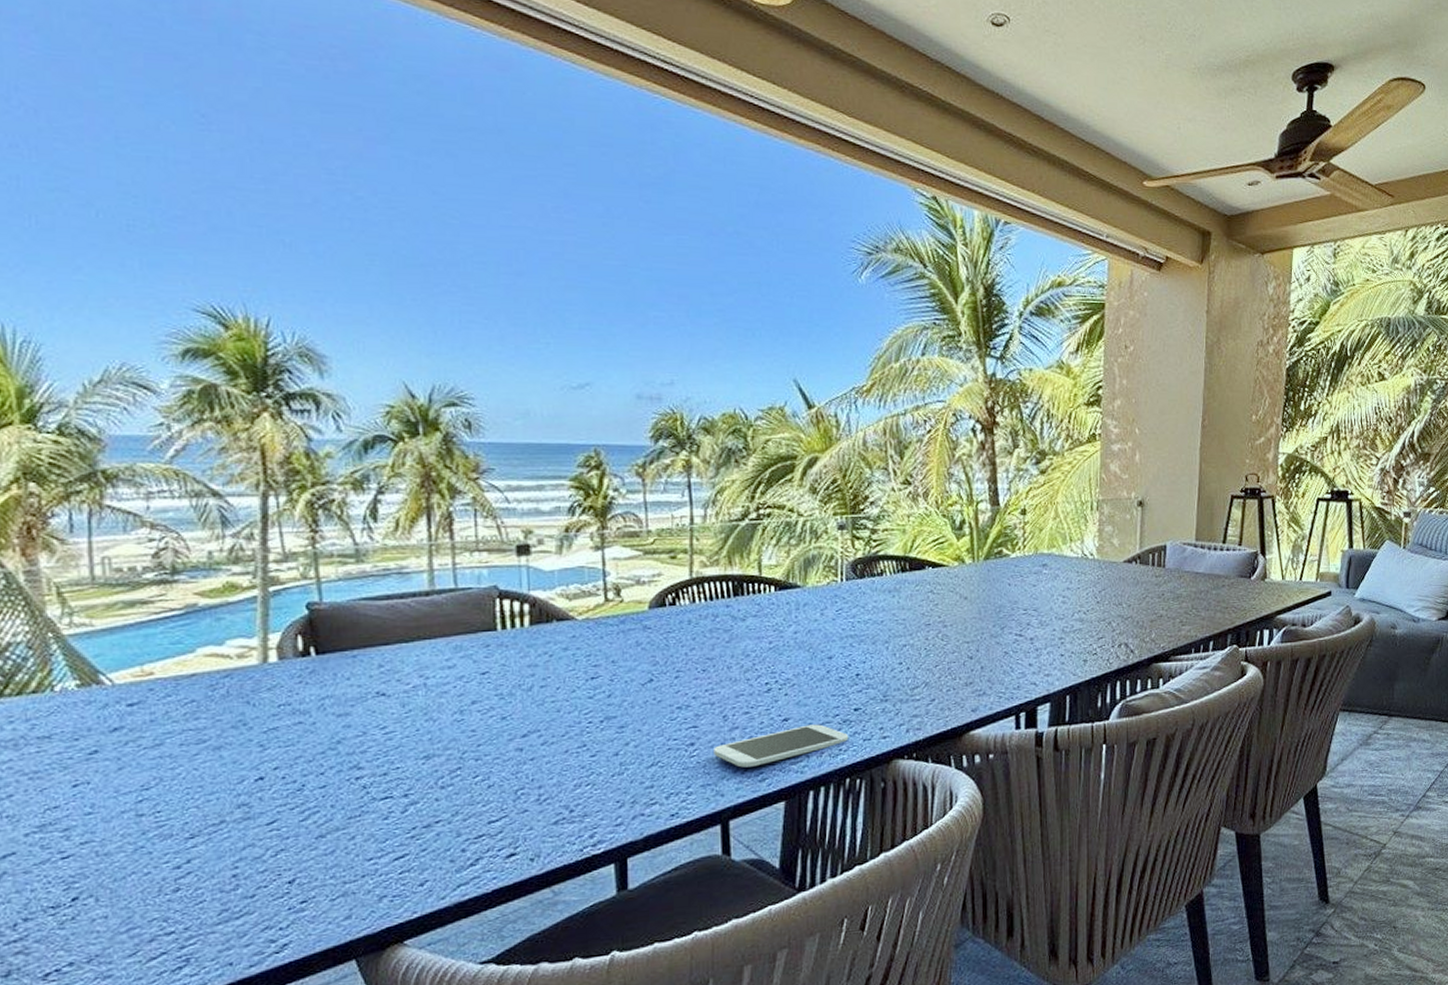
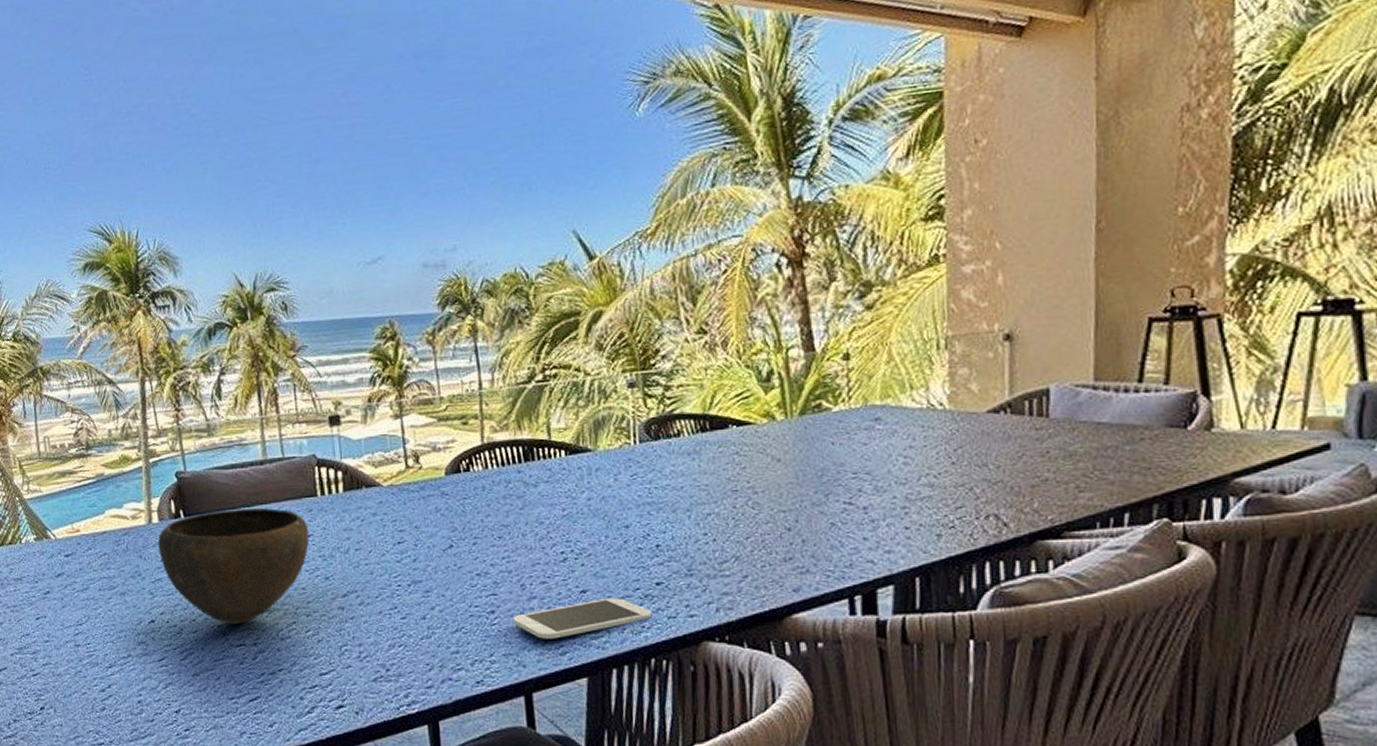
bowl: none [275,644,484,776] -> present [158,508,310,625]

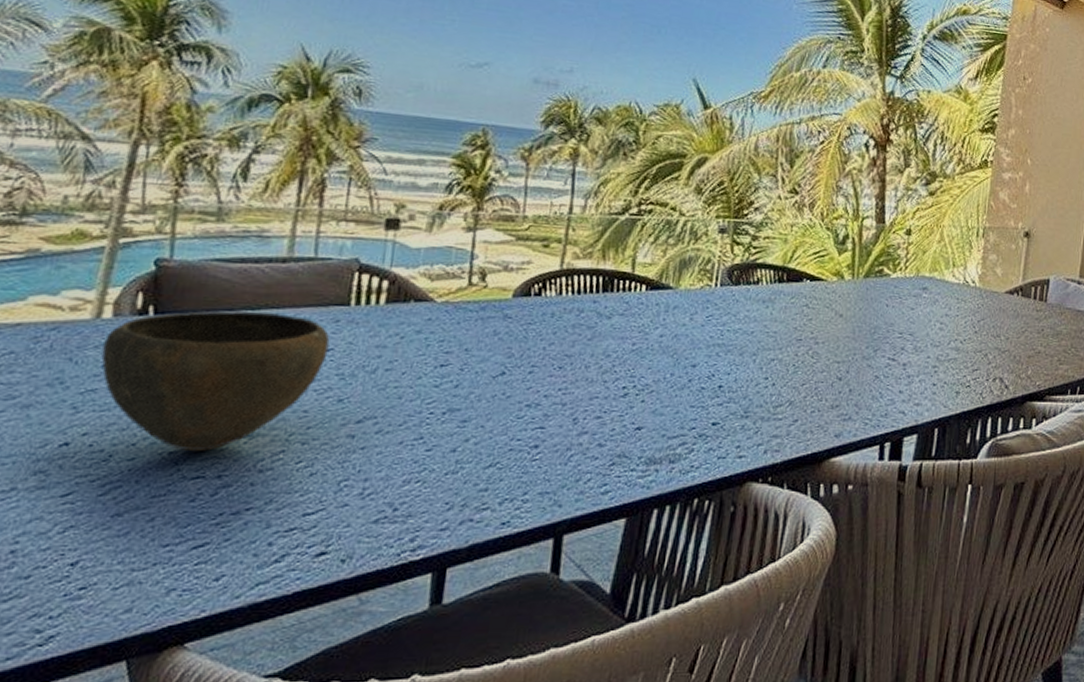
smartphone: present [513,598,651,639] -> none [557,436,702,477]

